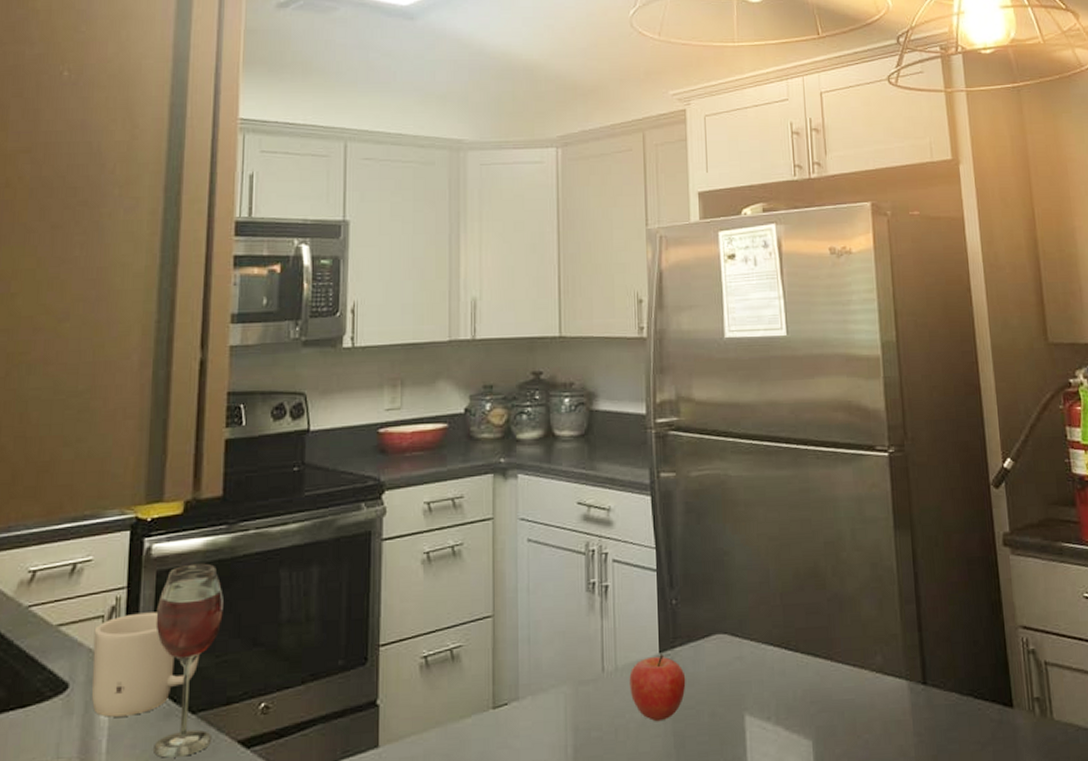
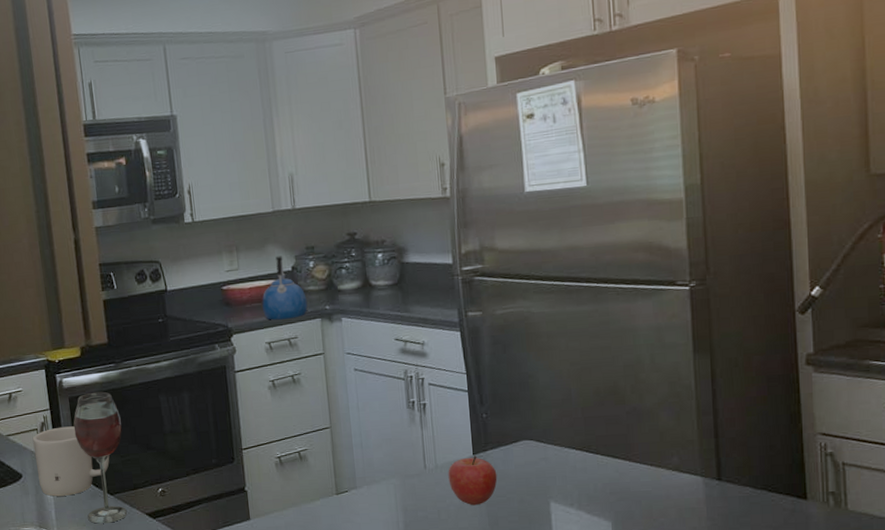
kettle: none [425,394,479,474] -> present [262,256,308,320]

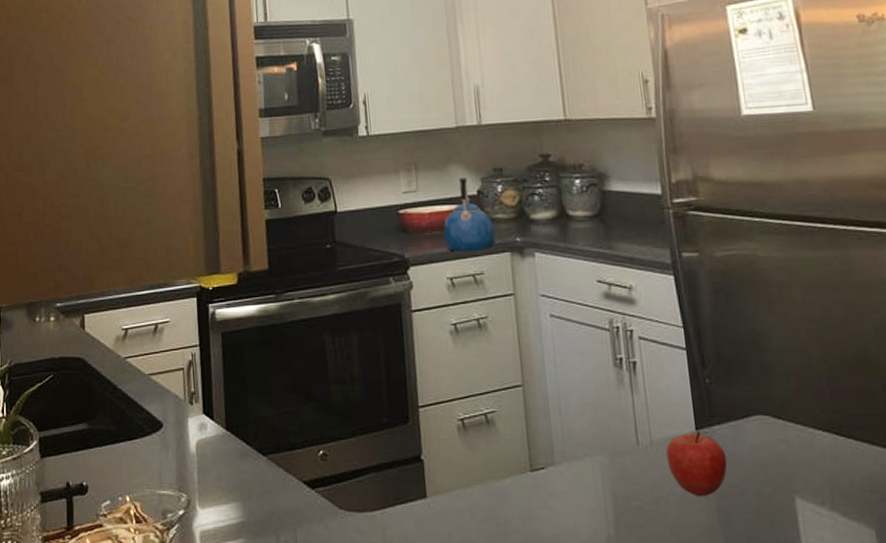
mug: present [32,426,110,497] -> none [177,367,264,453]
wineglass: present [73,391,127,524] -> none [224,327,281,491]

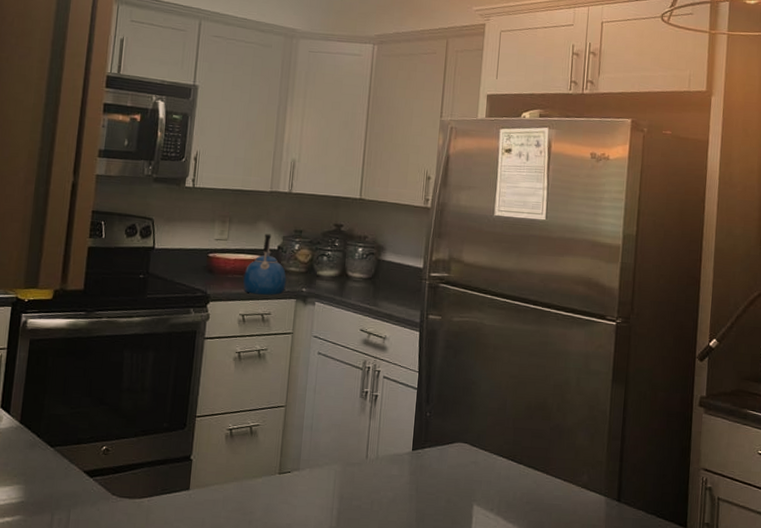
fruit: present [666,431,728,497] -> none [386,451,431,501]

